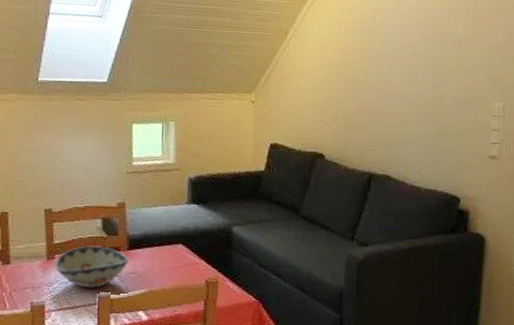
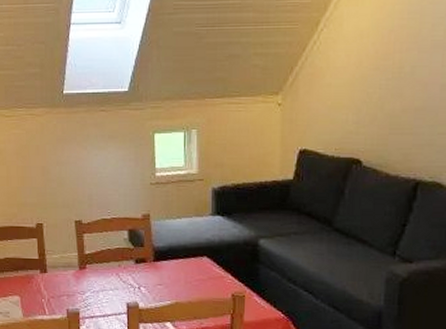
decorative bowl: present [55,246,130,288] -> none [87,256,156,298]

